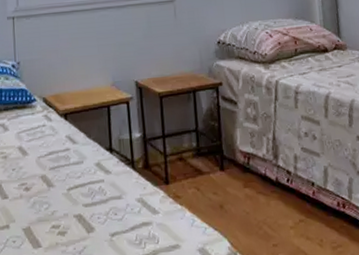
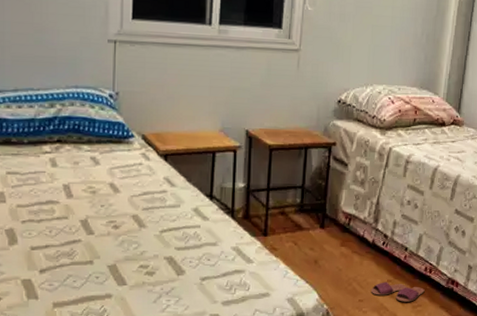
slippers: none [283,222,342,244] -> present [370,282,425,302]

